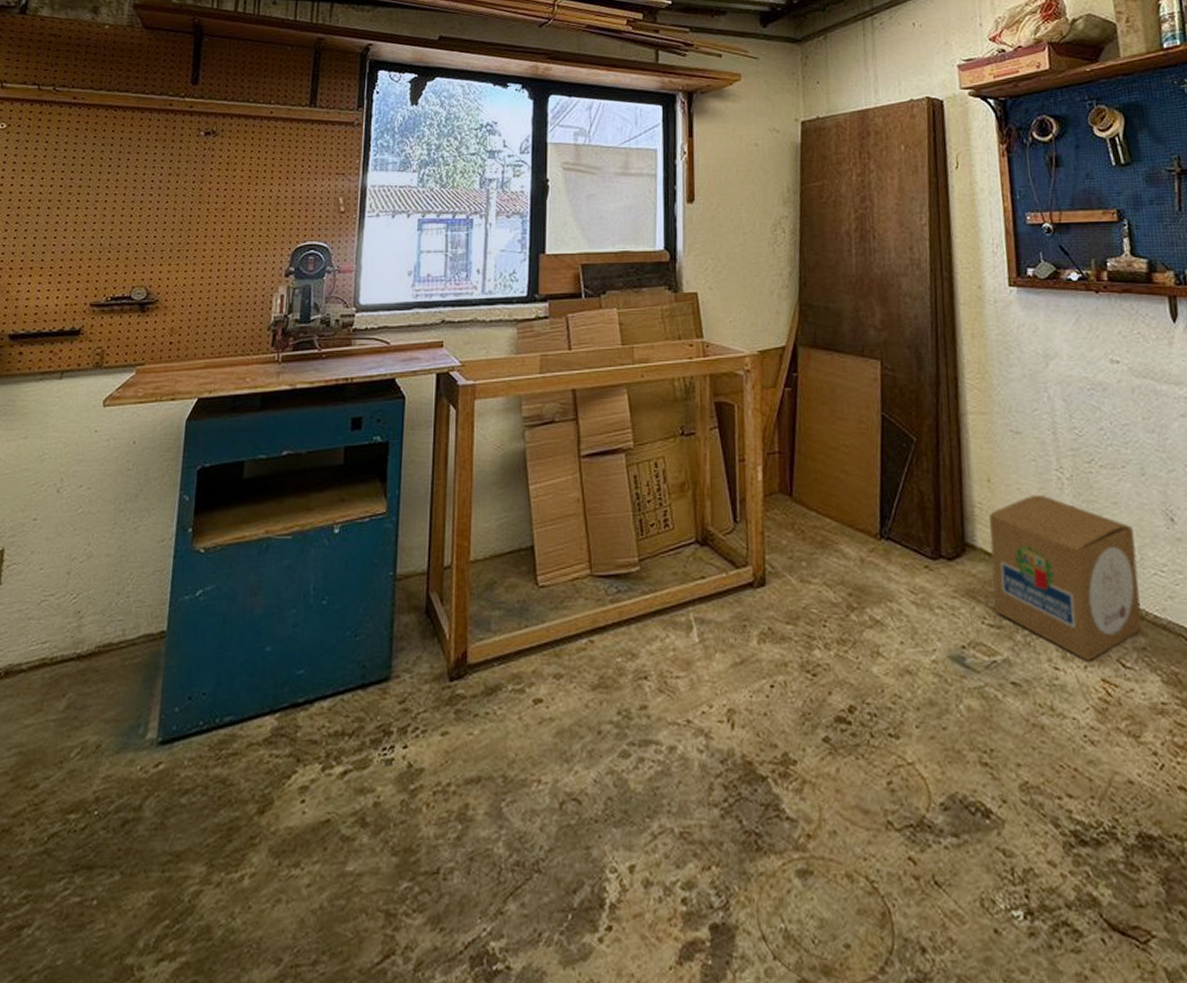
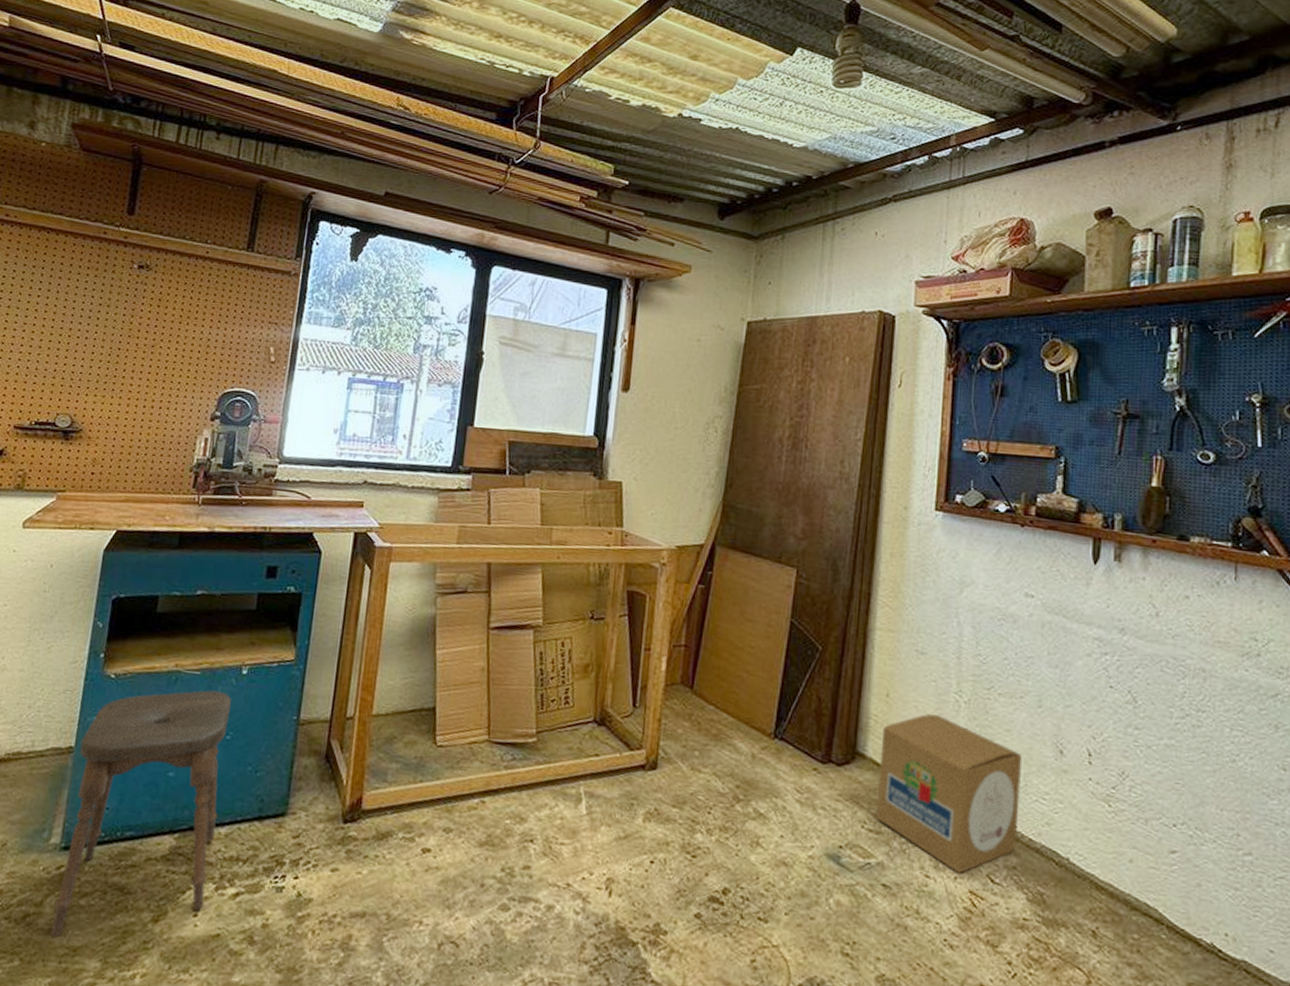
stool: none [152,554,325,844] -> present [51,690,231,938]

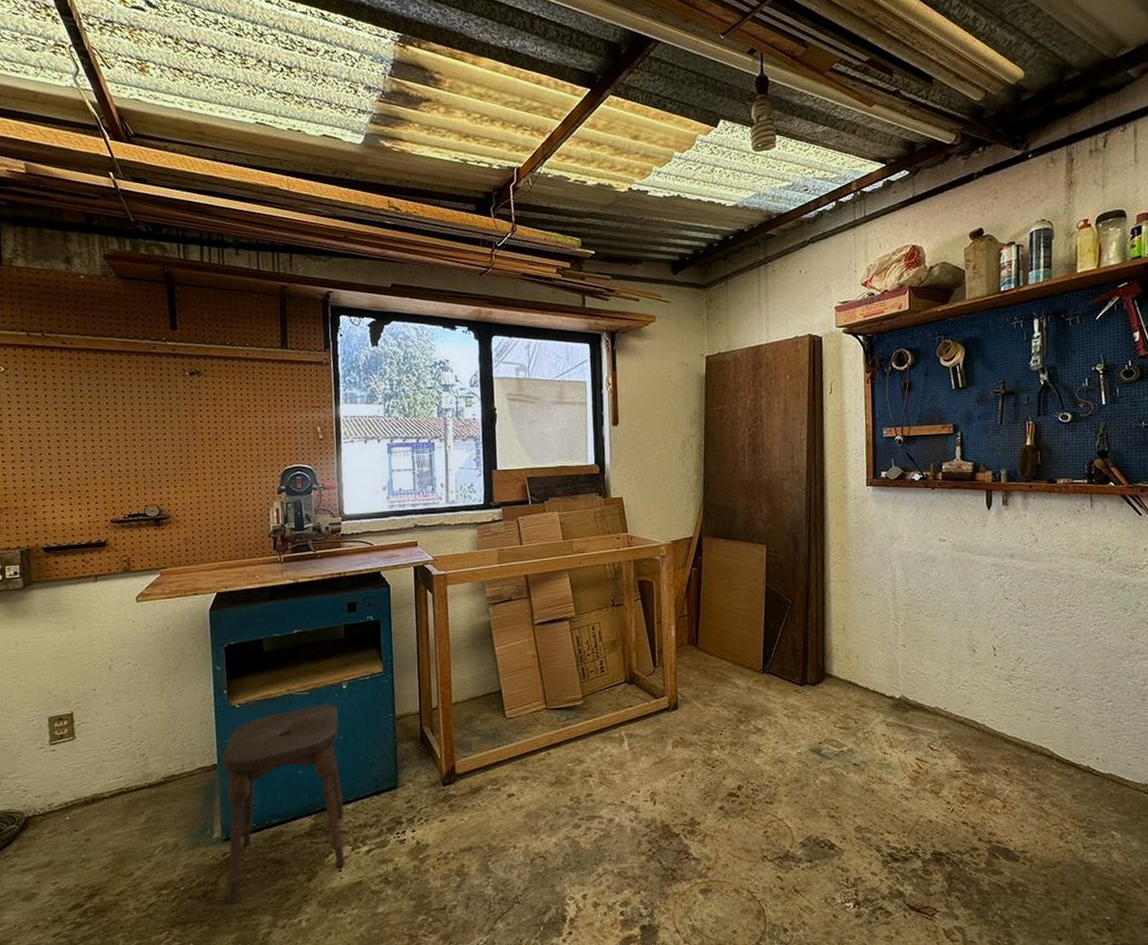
cardboard box: present [875,713,1023,874] -> none [843,637,947,747]

